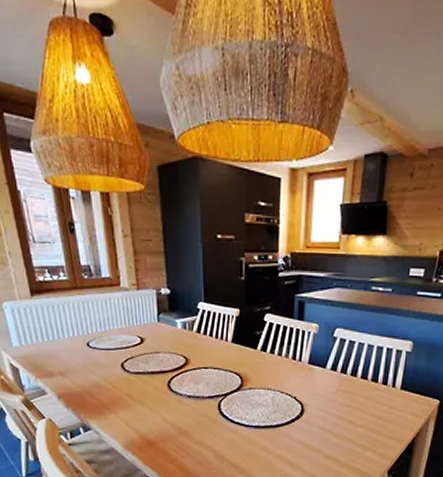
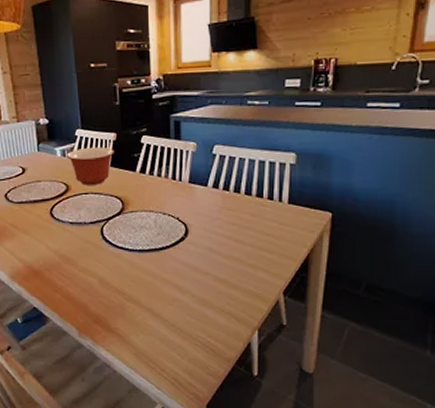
mixing bowl: none [188,321,236,360] -> present [67,147,114,185]

